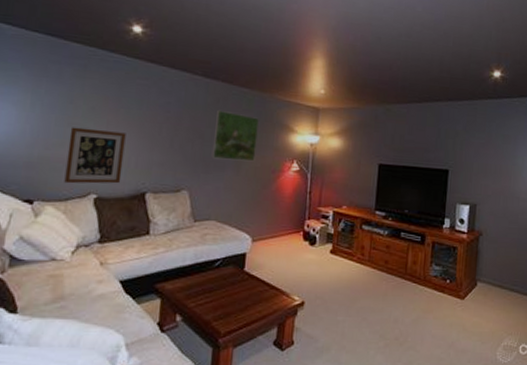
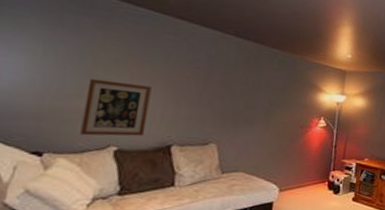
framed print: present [211,109,259,162] -> none [241,68,289,118]

